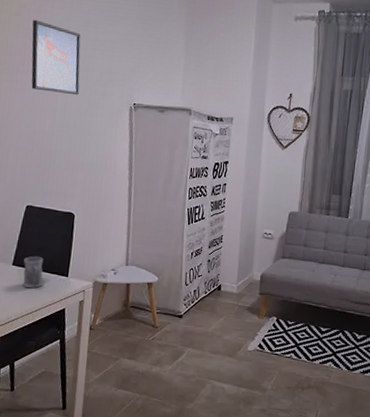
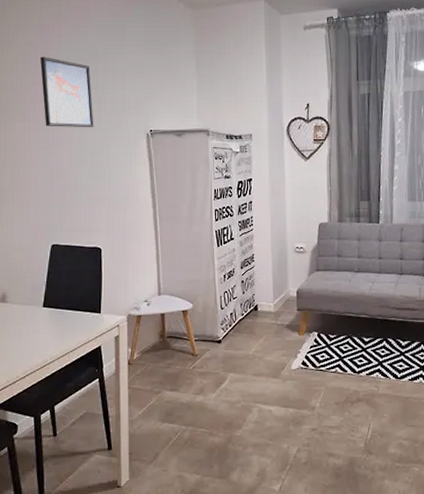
mug: present [22,256,44,289] -> none [54,296,76,329]

